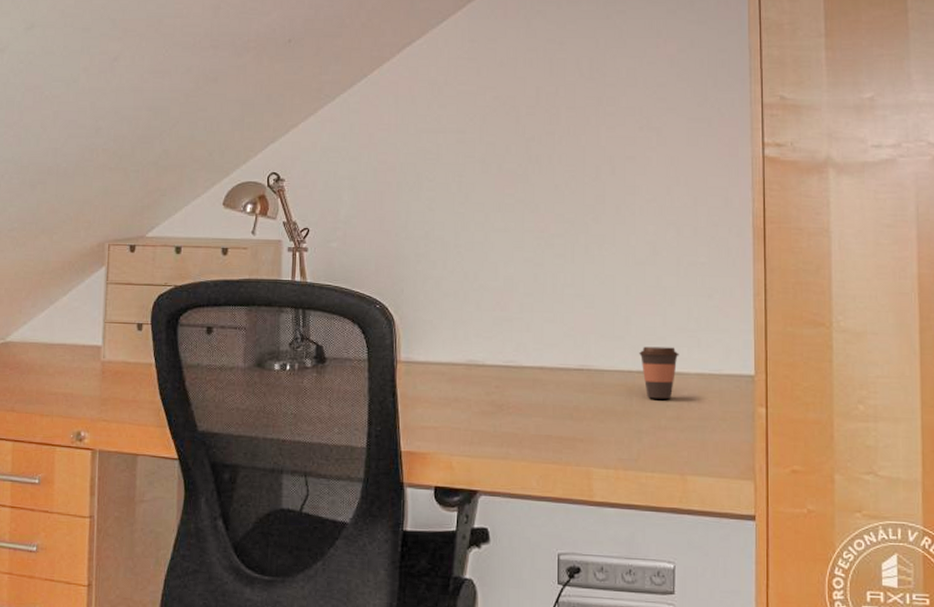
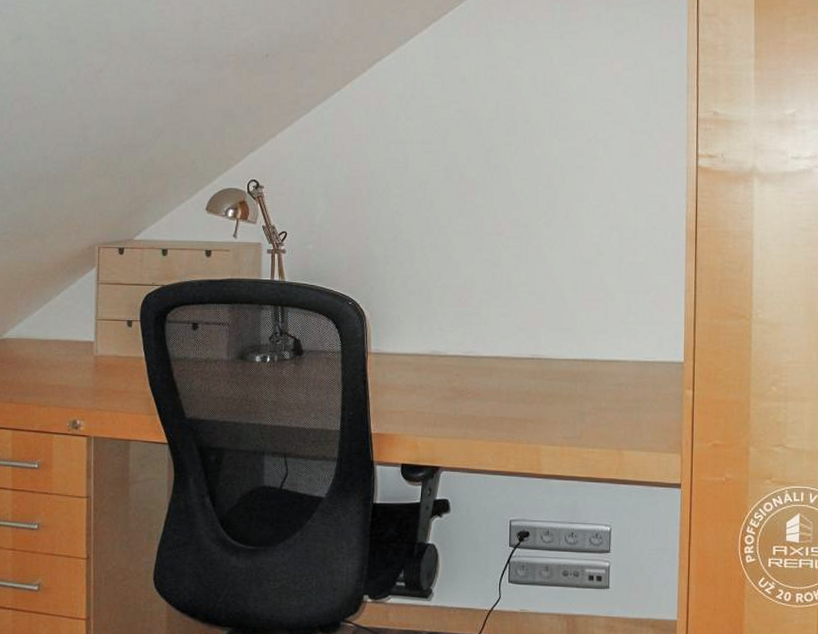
coffee cup: present [639,346,679,400] -> none [584,337,619,384]

